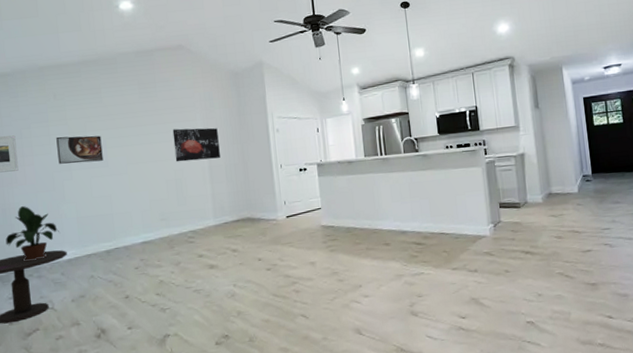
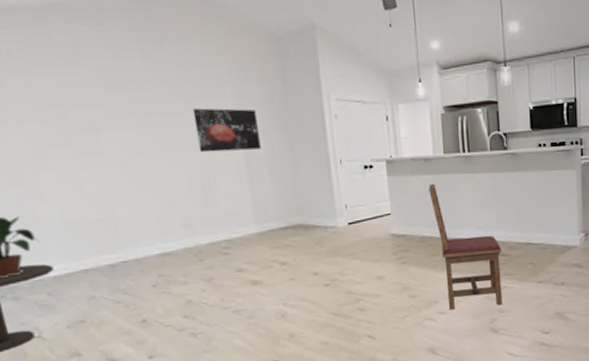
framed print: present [56,135,103,164] -> none [19,111,95,150]
dining chair: none [352,182,421,294] -> present [428,183,503,310]

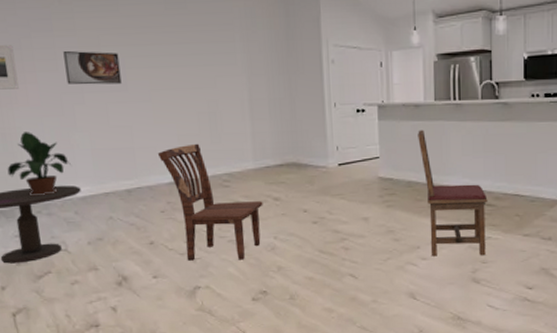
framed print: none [19,111,95,150] -> present [63,50,122,85]
dining chair: none [143,209,270,336] -> present [157,143,263,261]
wall art: present [192,108,261,153] -> none [205,50,263,92]

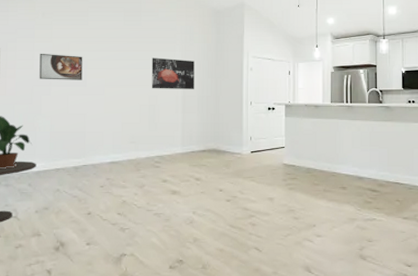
dining chair: present [157,143,263,261] -> none [103,130,186,231]
wall art: none [205,50,263,92] -> present [151,57,195,89]
dining chair: present [418,130,488,257] -> none [317,126,373,235]

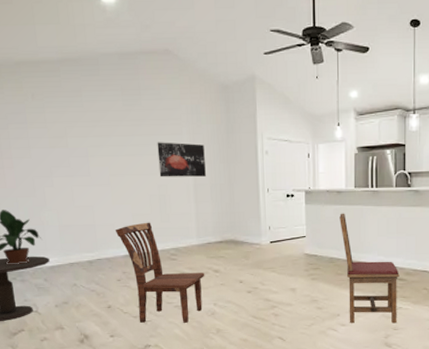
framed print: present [39,53,83,80] -> none [35,140,85,170]
dining chair: none [103,130,186,231] -> present [115,222,205,323]
dining chair: none [317,126,373,235] -> present [339,213,400,324]

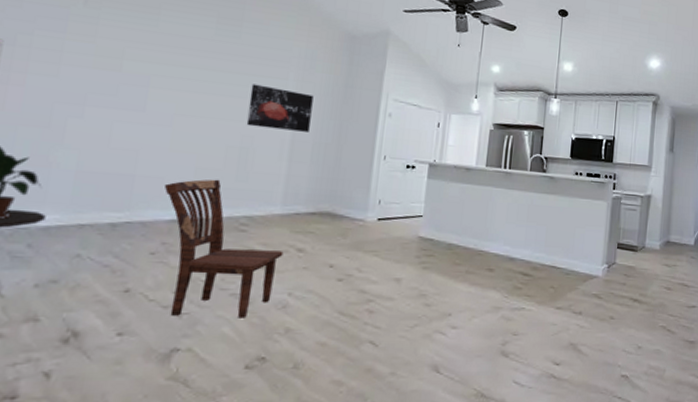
dining chair: present [339,213,400,324] -> none [462,193,526,328]

